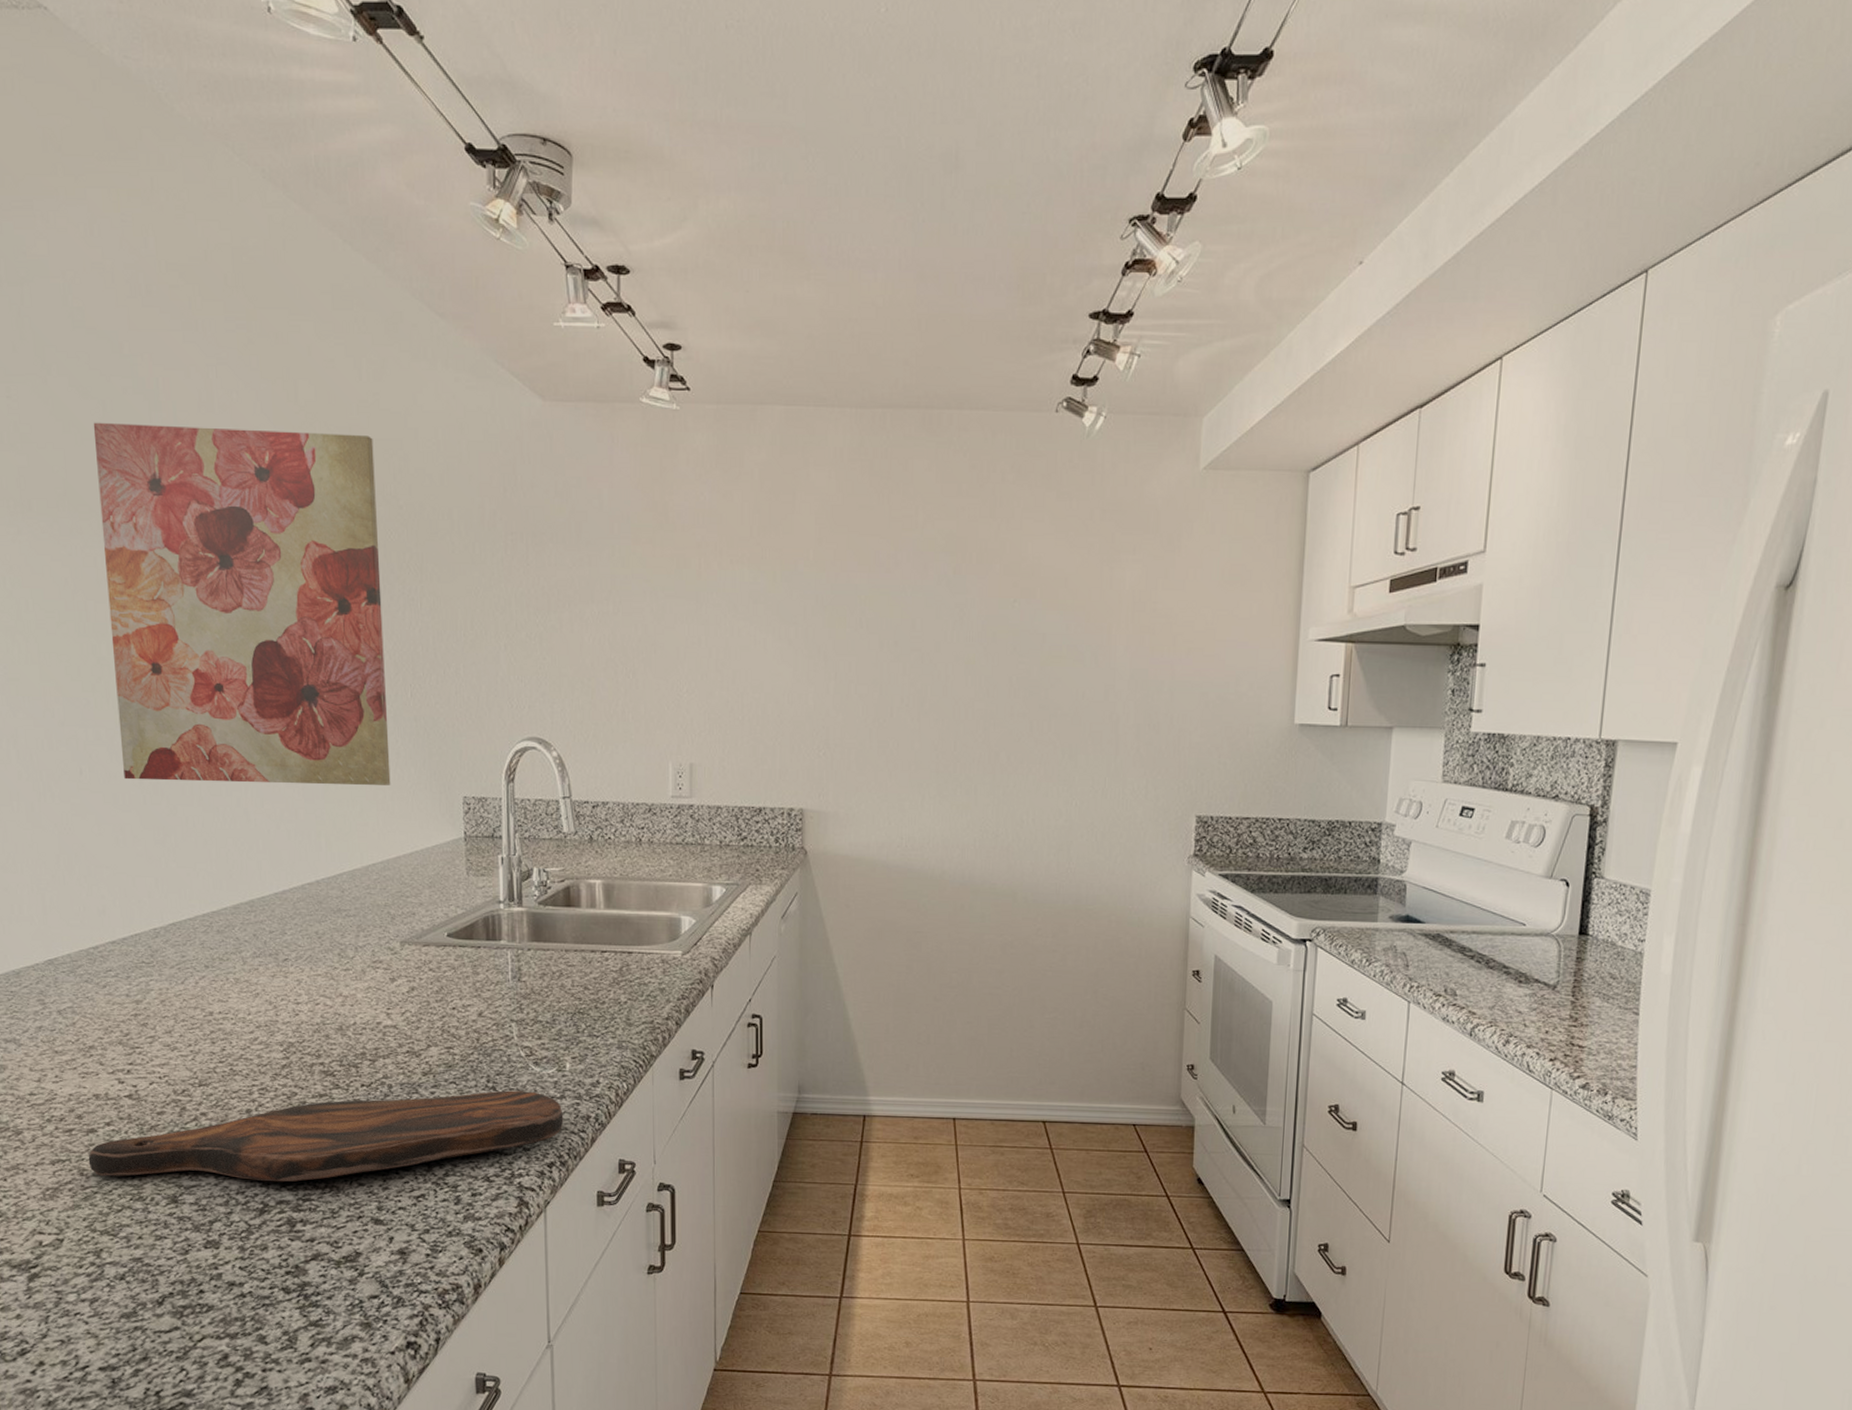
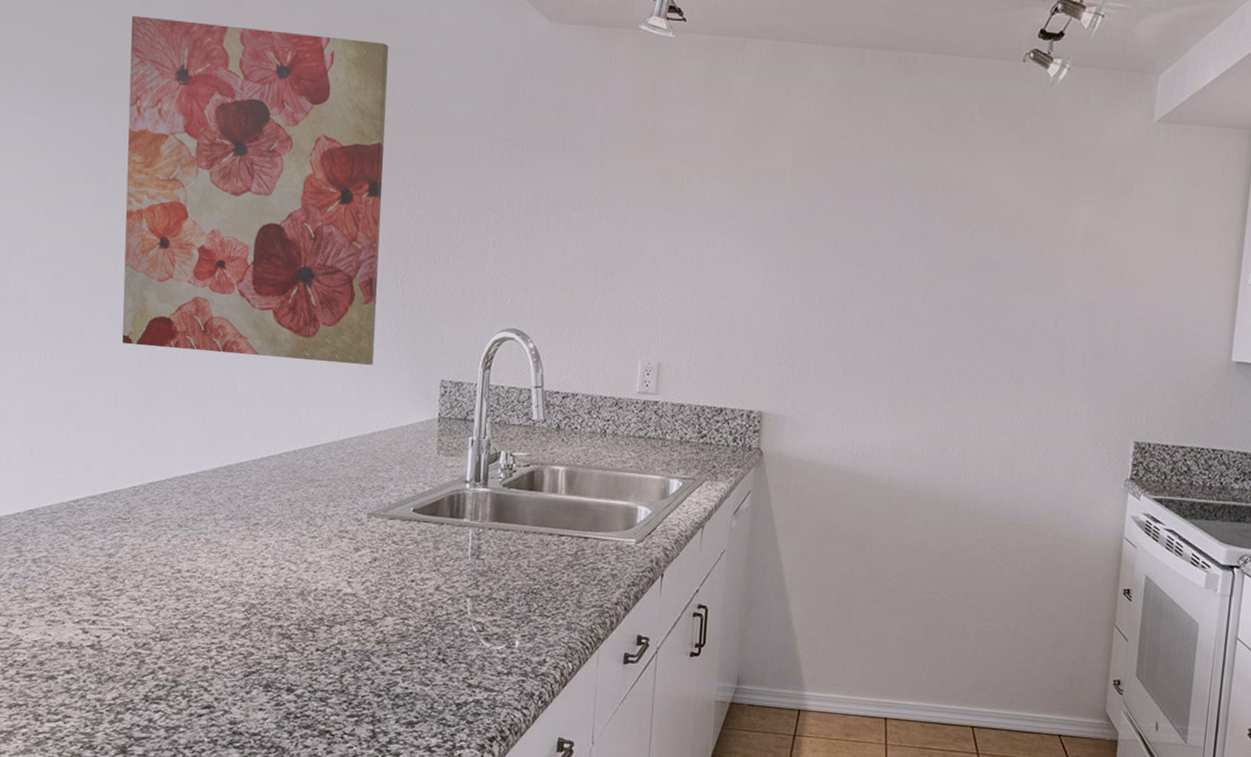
cutting board: present [88,1090,564,1182] -> none [44,663,509,740]

